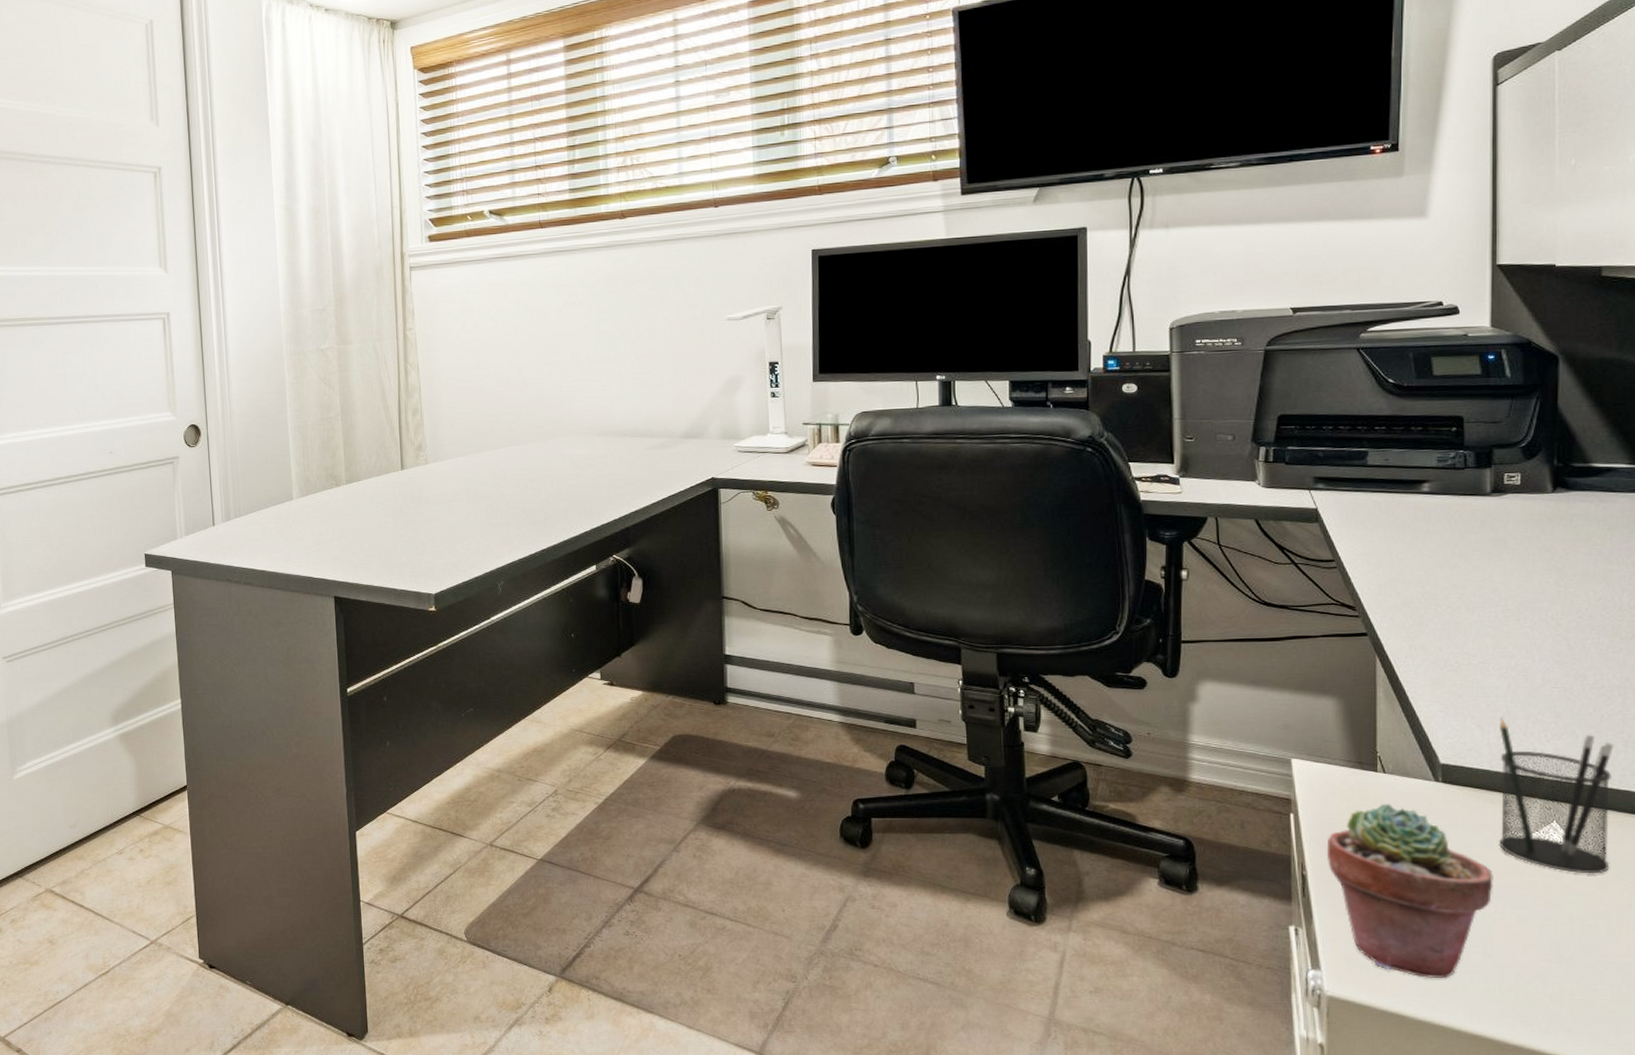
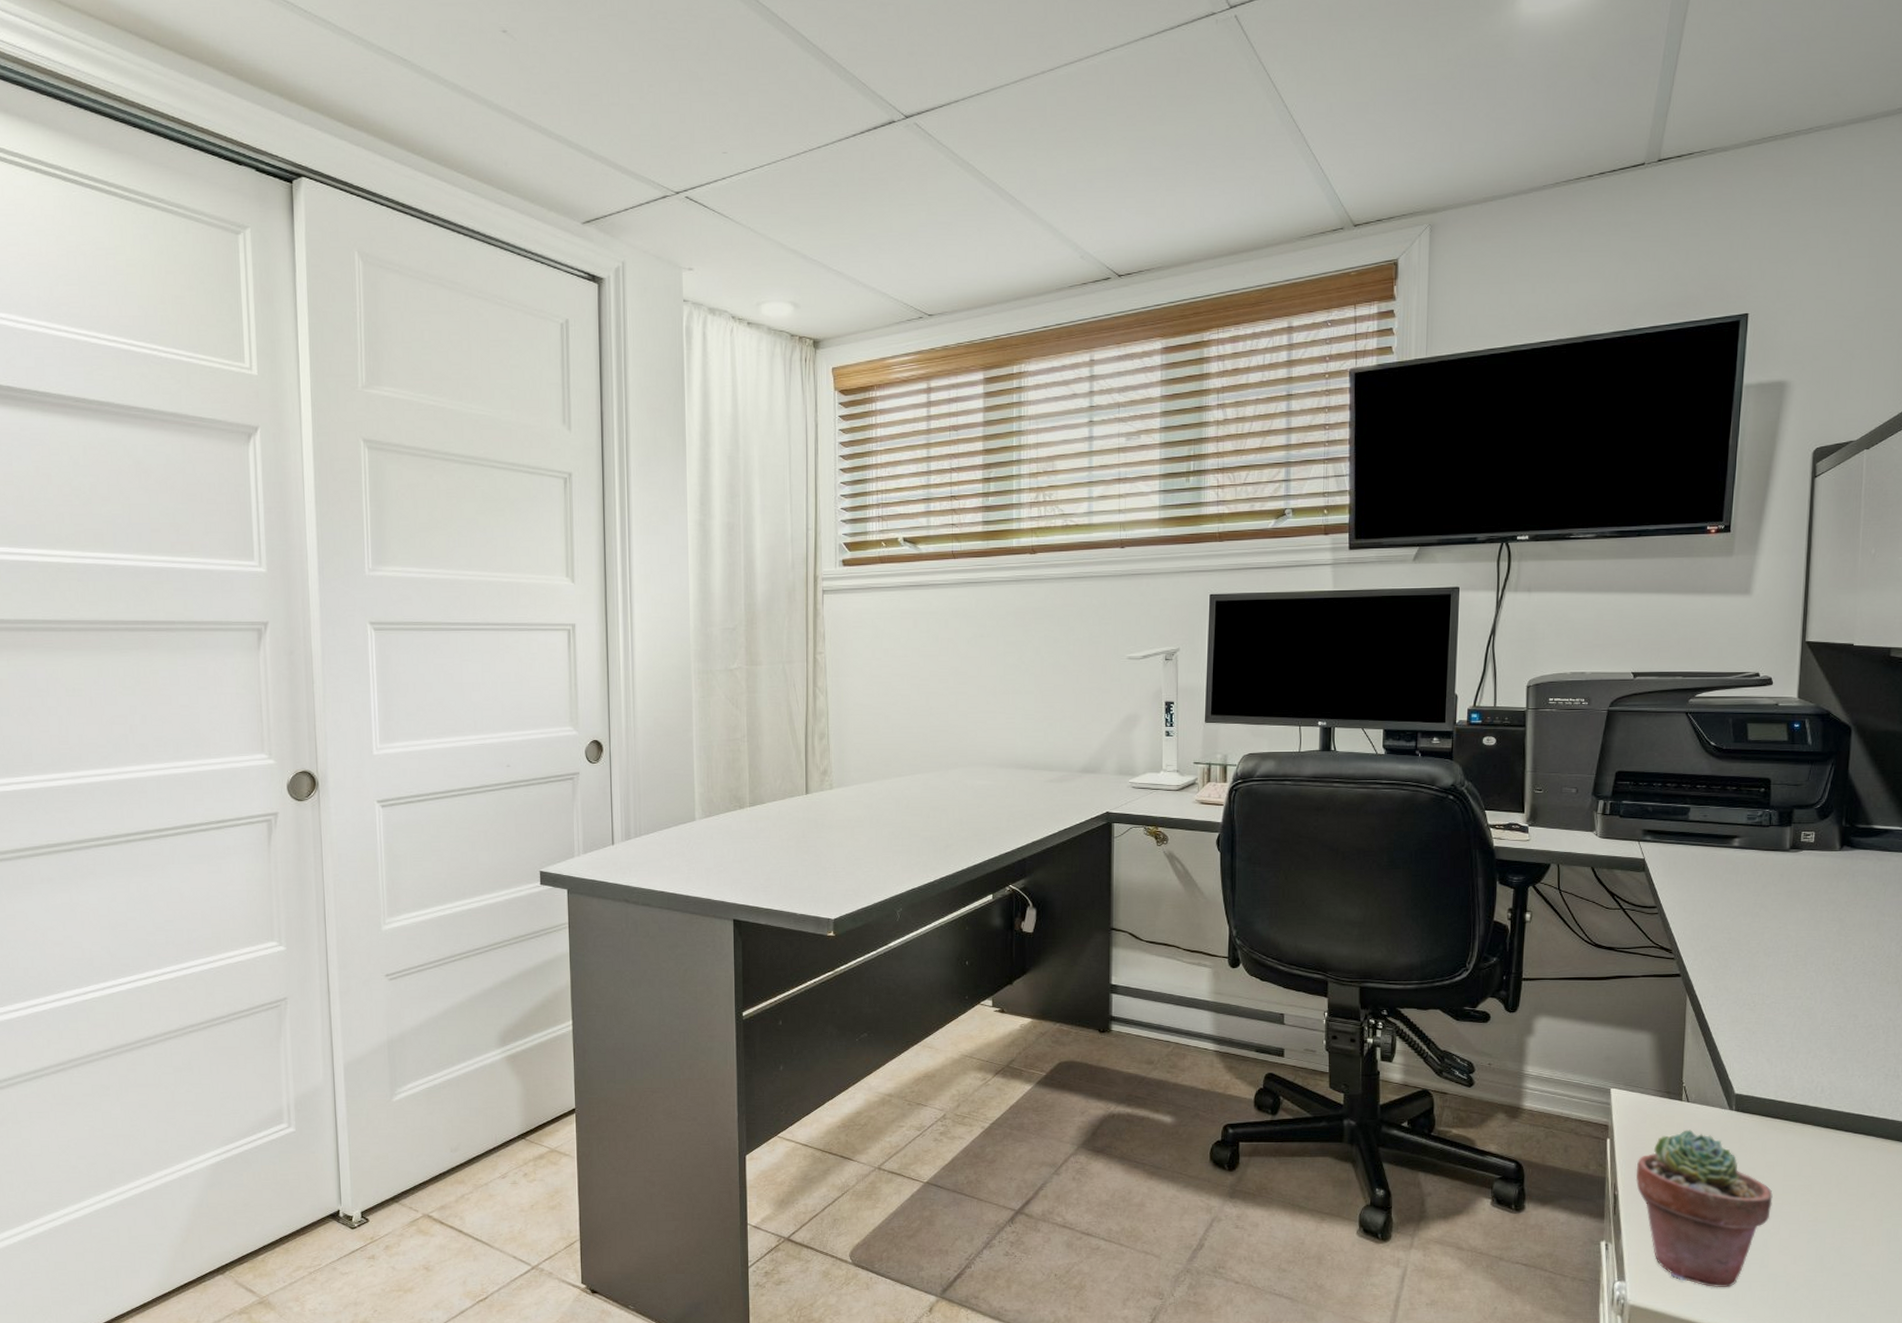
pencil holder: present [1499,717,1614,873] -> none [1779,1052,1877,1192]

